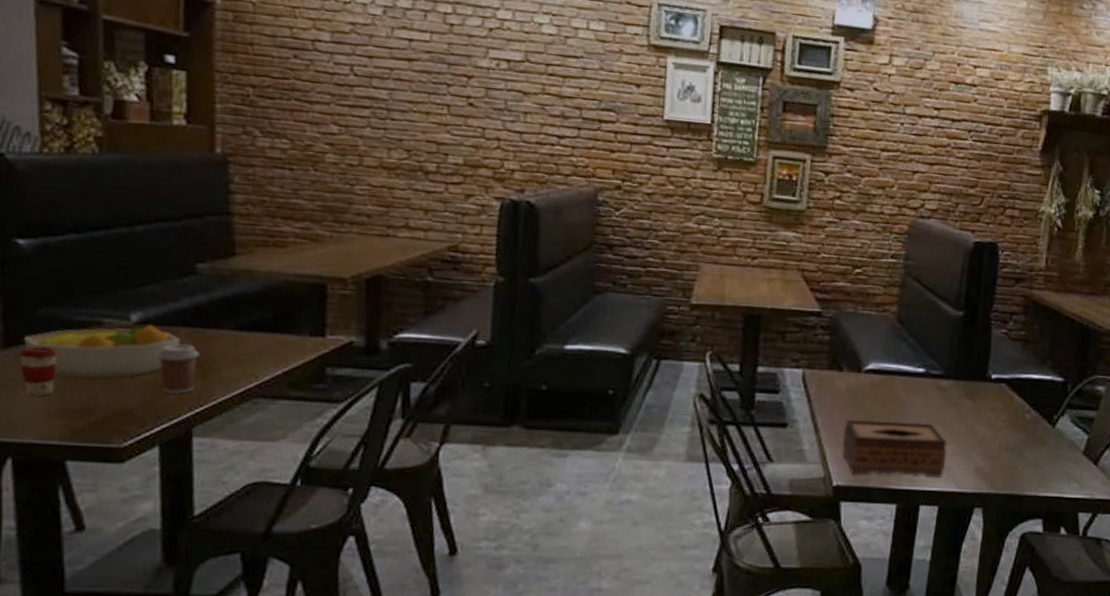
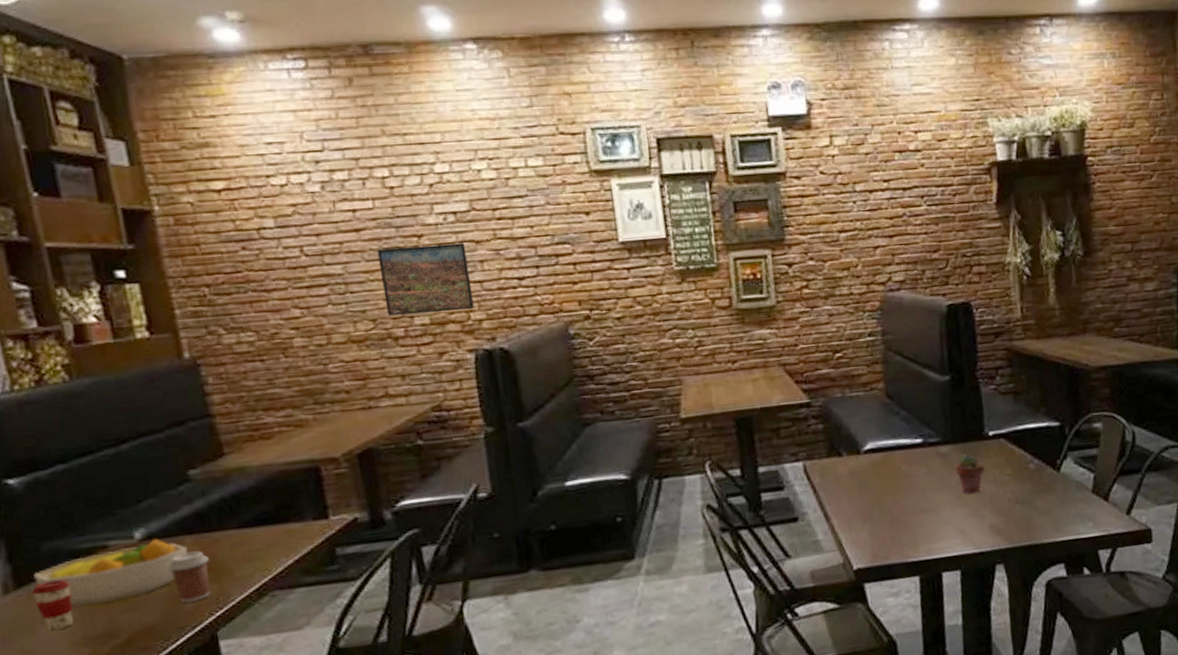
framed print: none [423,82,513,158] -> present [377,243,475,316]
tissue box: present [842,419,948,477] -> none [853,490,960,555]
potted succulent: none [952,393,982,433] -> present [955,454,985,494]

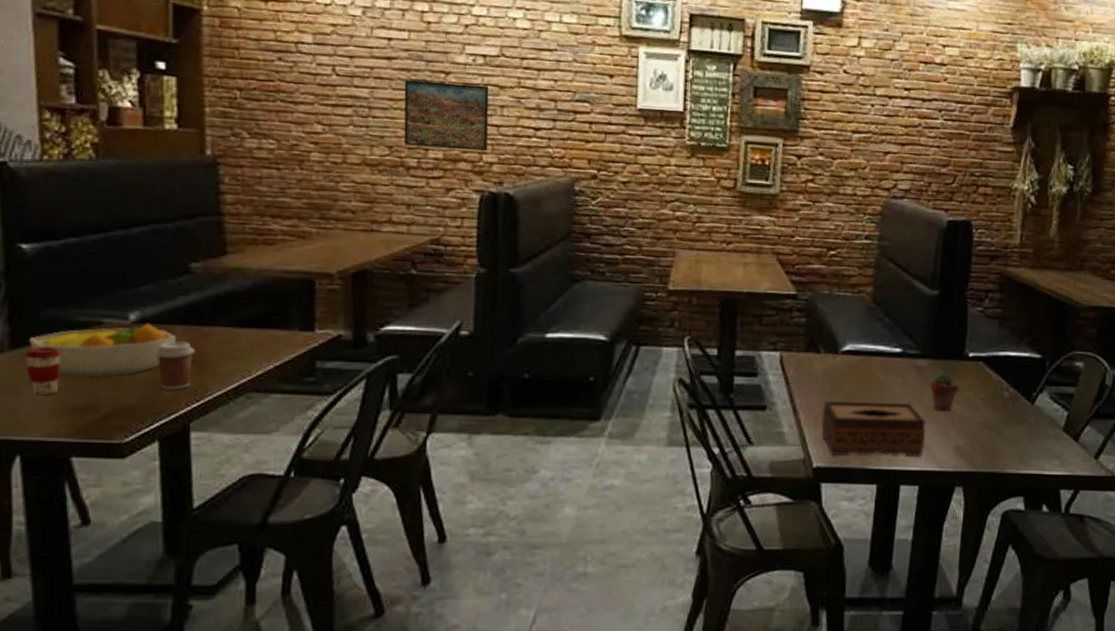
tissue box: none [853,490,960,555] -> present [821,400,927,457]

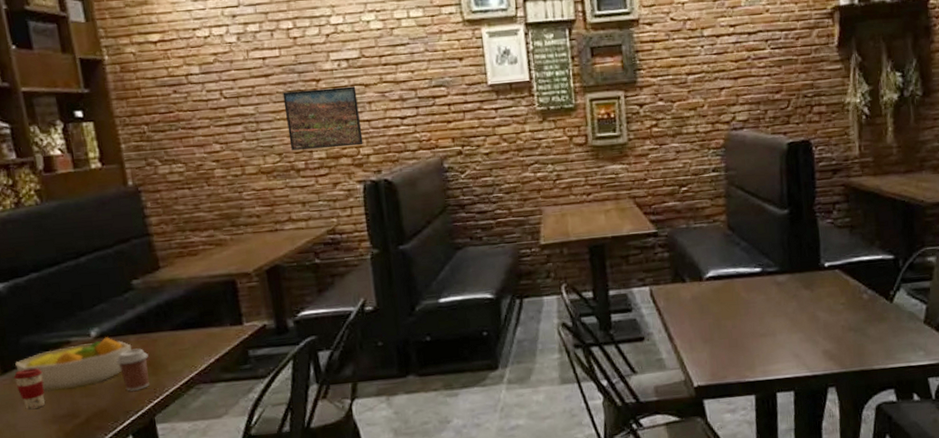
tissue box: present [821,400,927,457] -> none [695,317,795,374]
potted succulent: present [929,372,960,412] -> none [791,283,820,320]

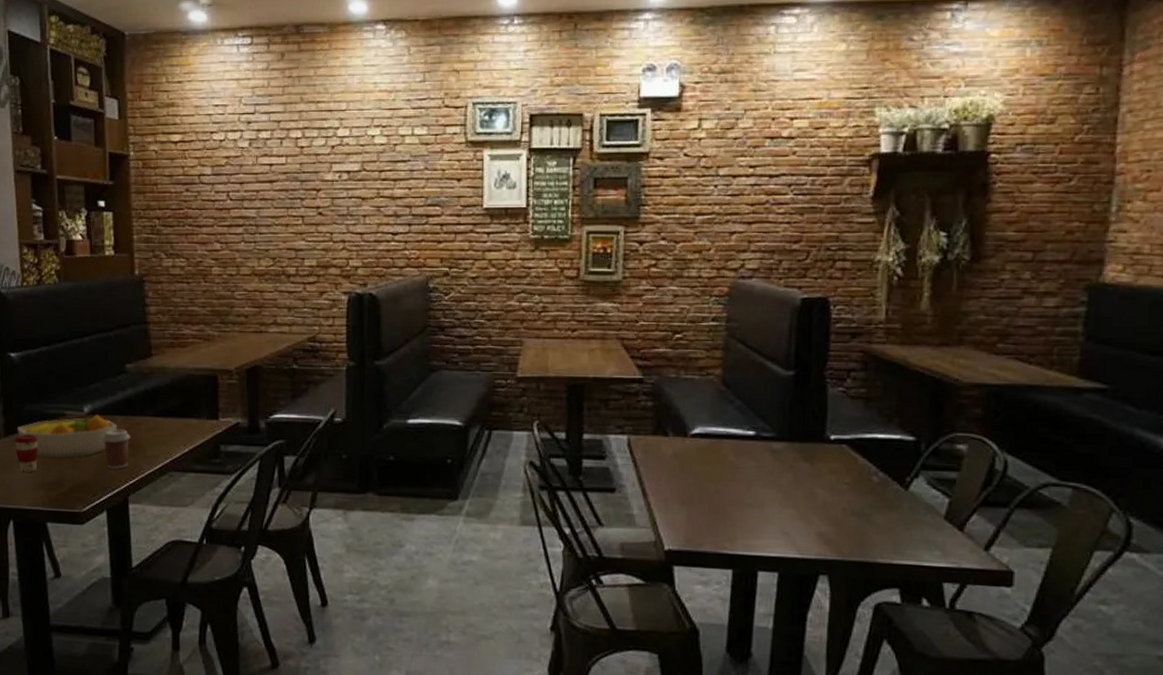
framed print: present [282,86,363,150] -> none [283,198,354,257]

